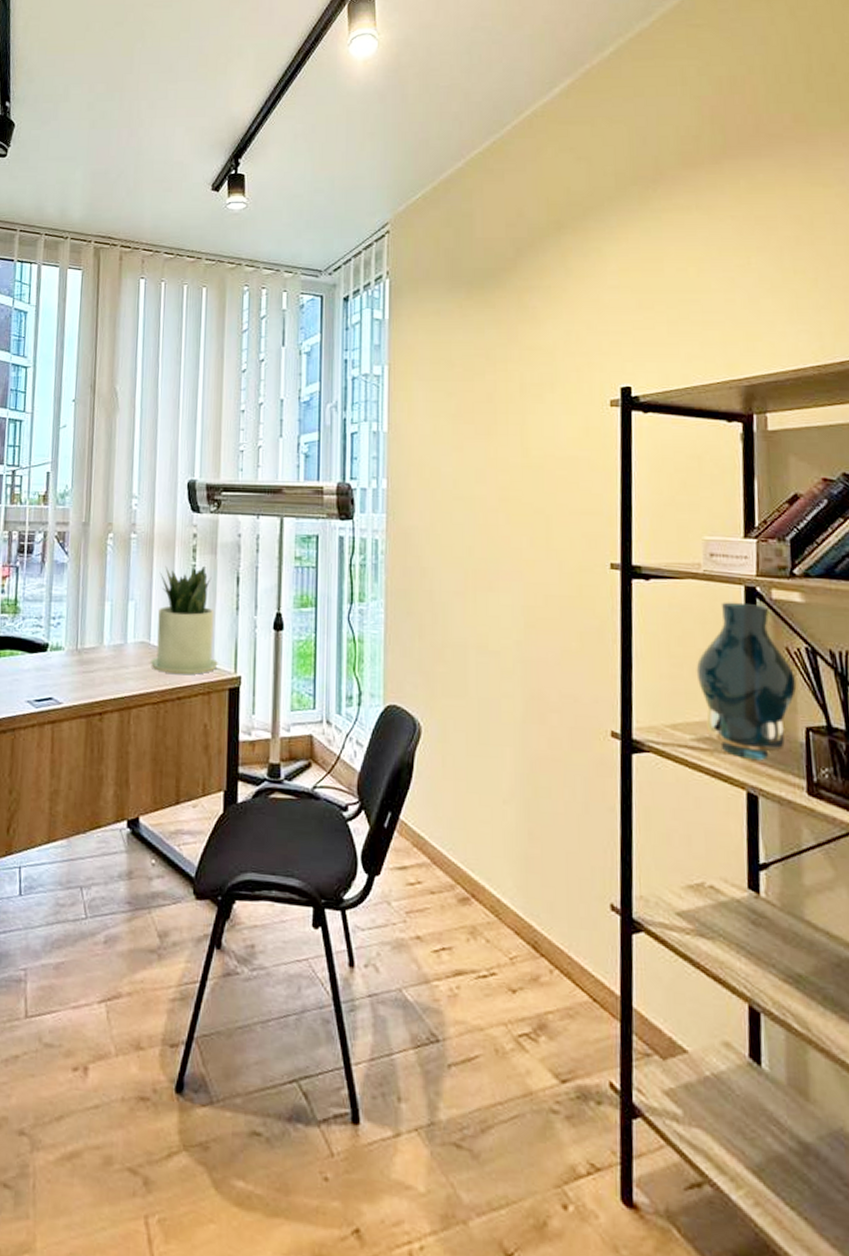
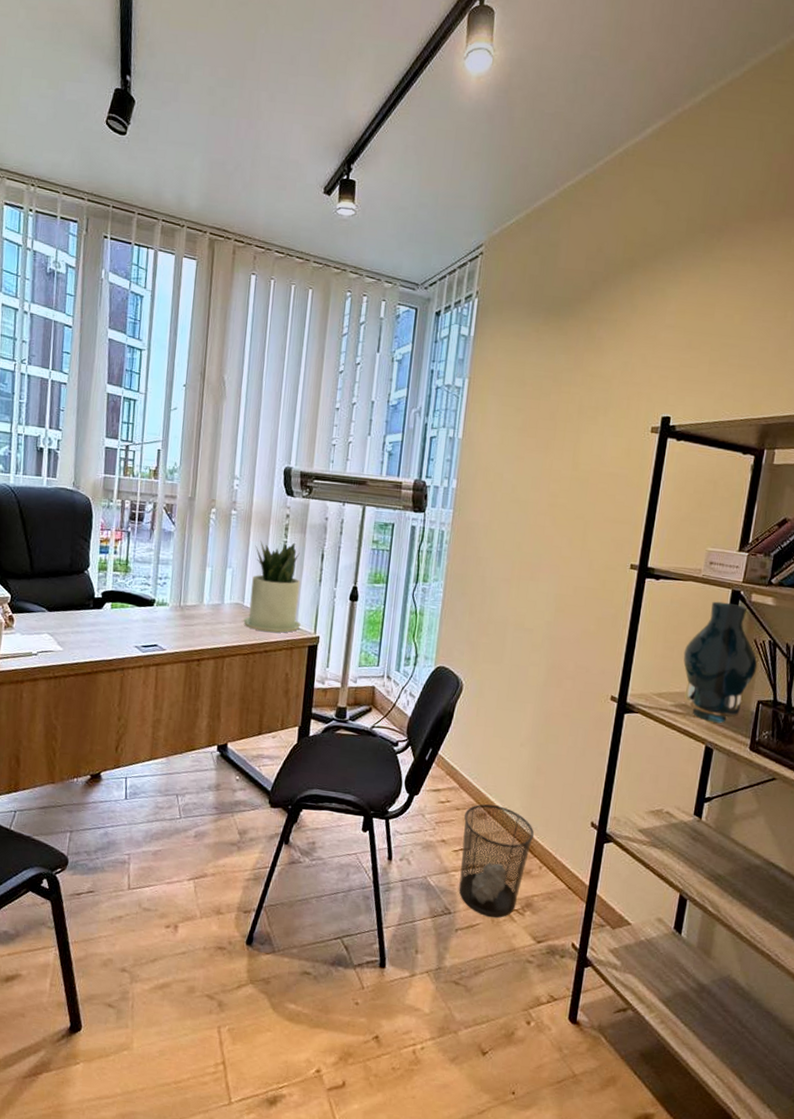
waste bin: none [442,884,537,1046] -> present [459,804,535,918]

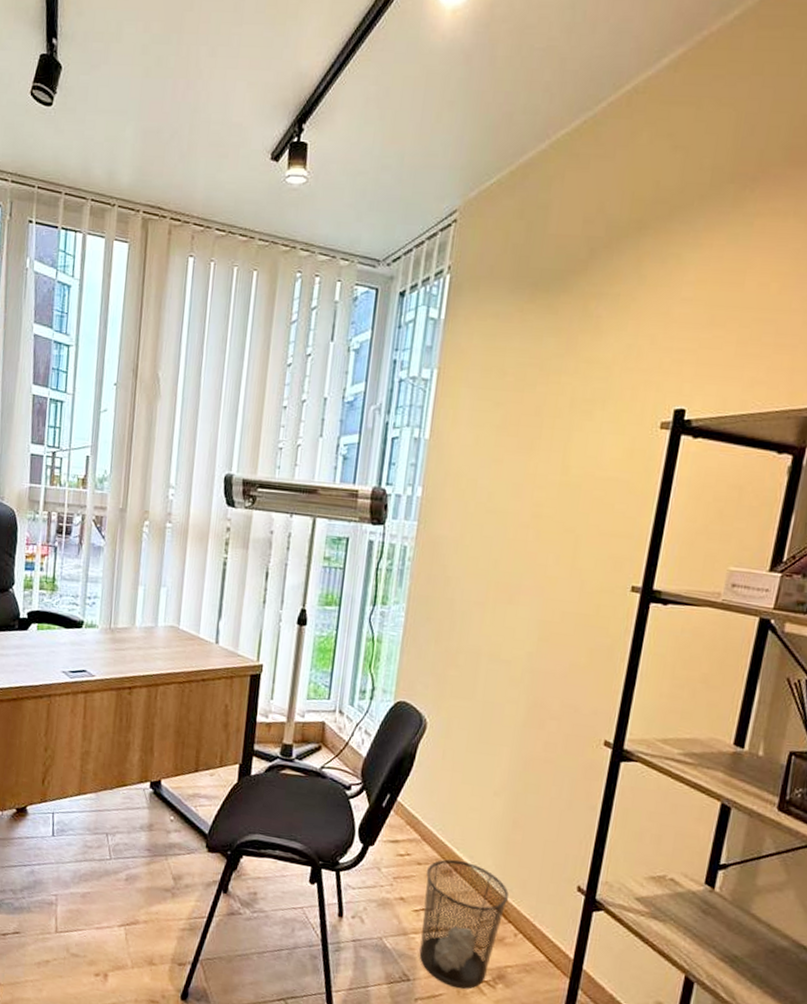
planter: present [242,541,301,633] -> none [178,557,242,660]
vase: present [683,601,758,723] -> none [695,631,791,777]

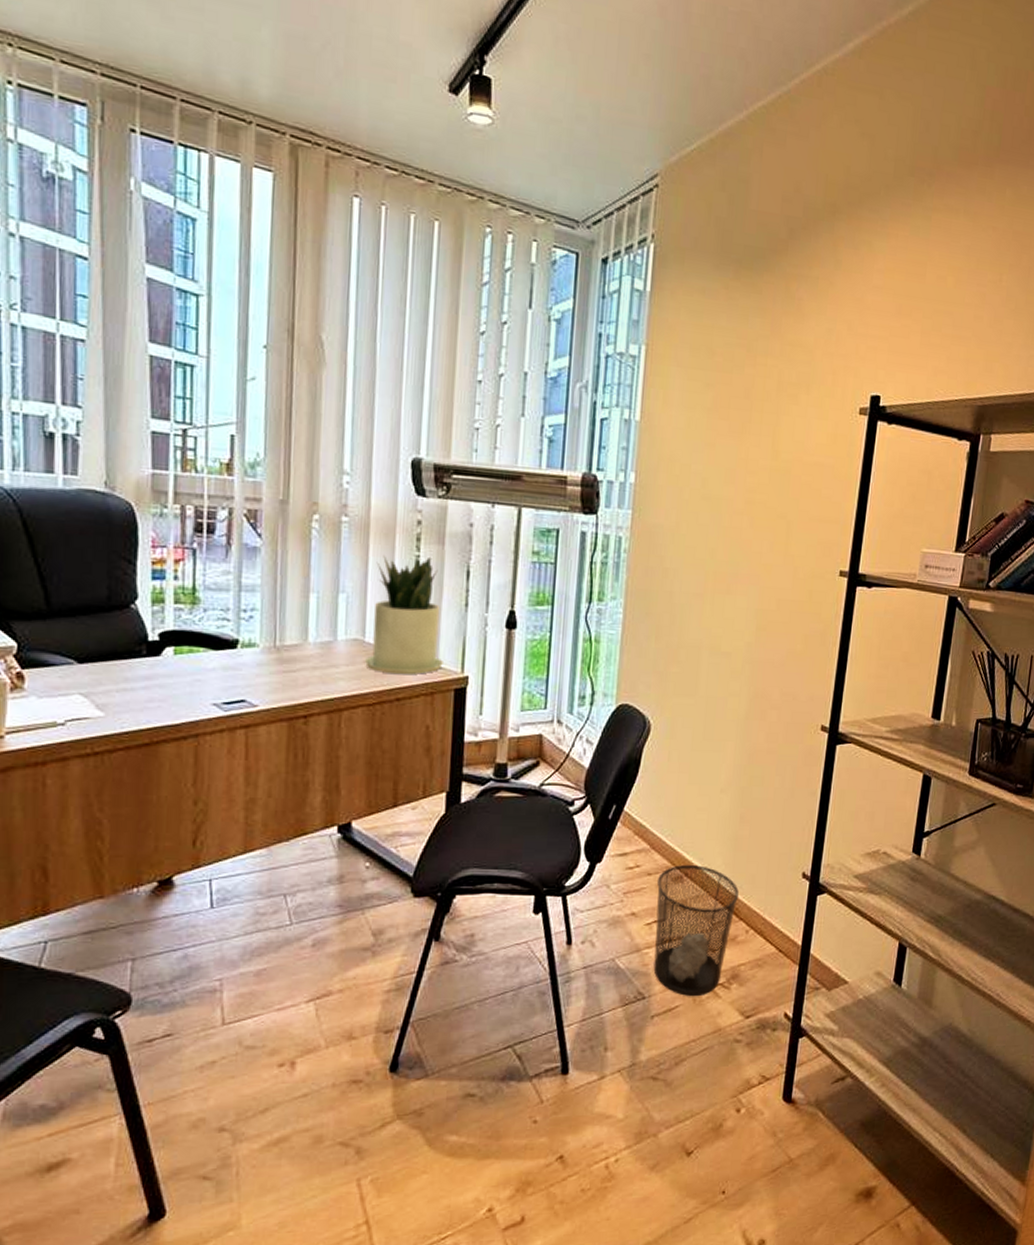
planter: none [178,557,242,660] -> present [364,556,443,675]

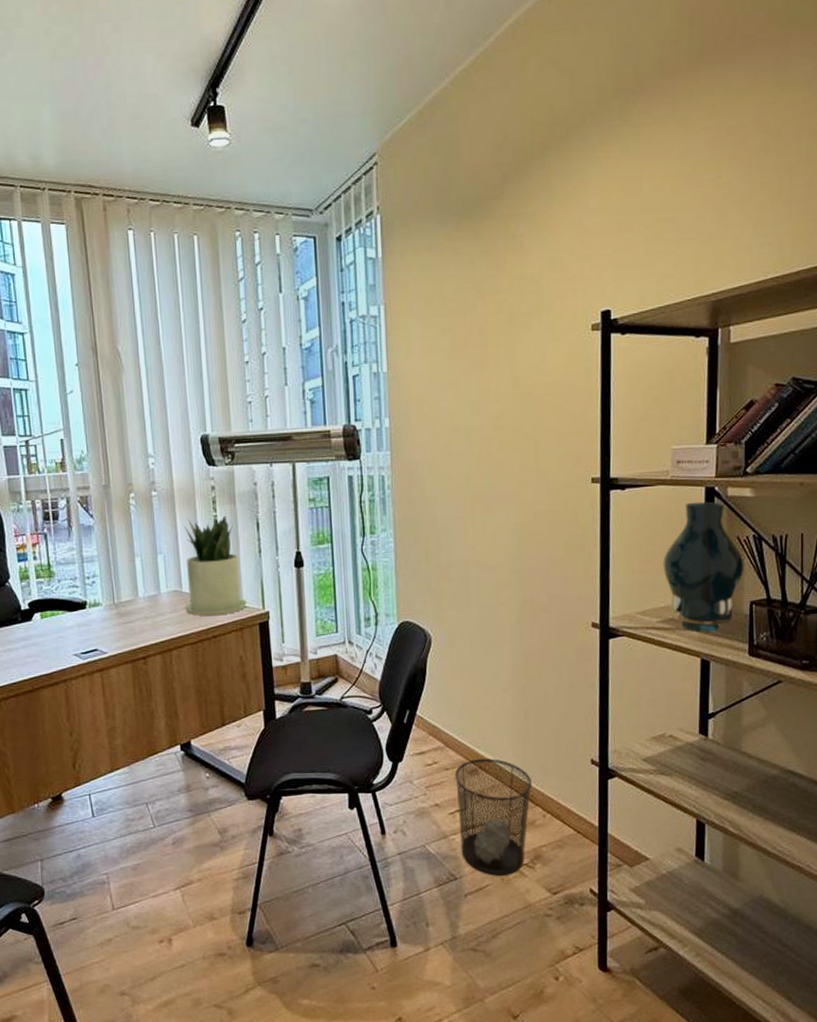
vase: none [898,610,976,747] -> present [663,501,745,632]

